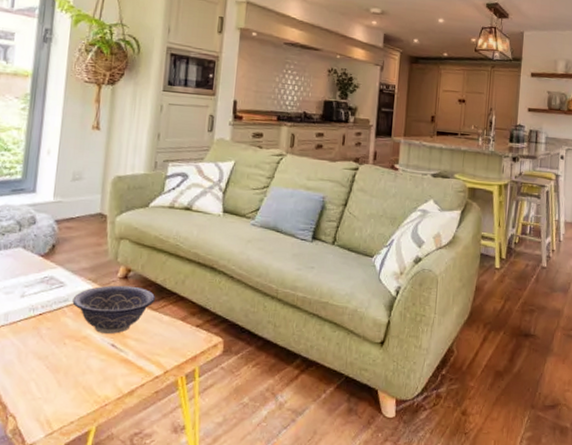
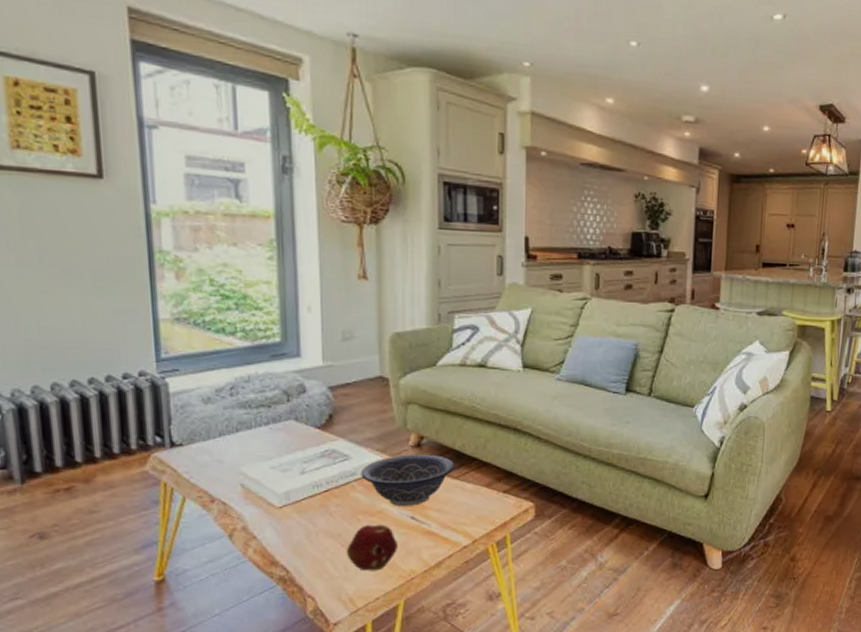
fruit: none [49,349,97,395] -> present [346,524,398,571]

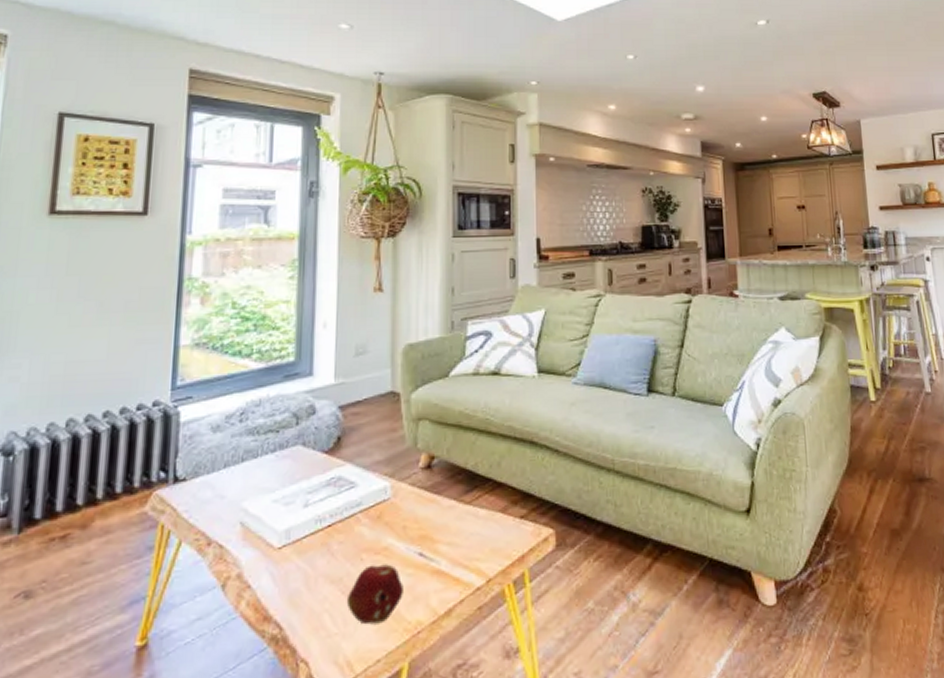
decorative bowl: present [361,454,455,506] -> none [367,476,468,541]

